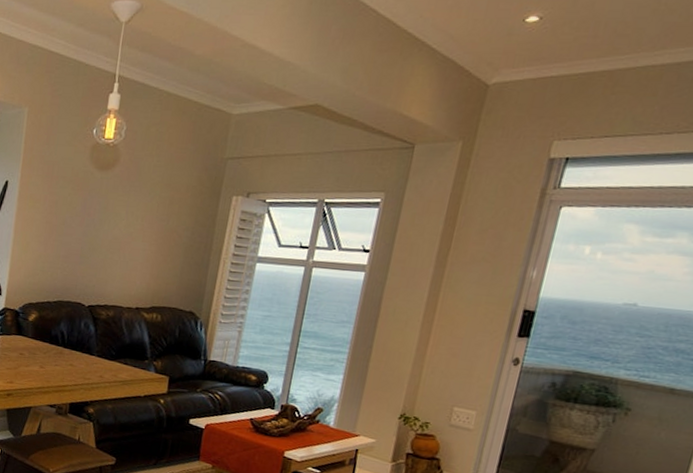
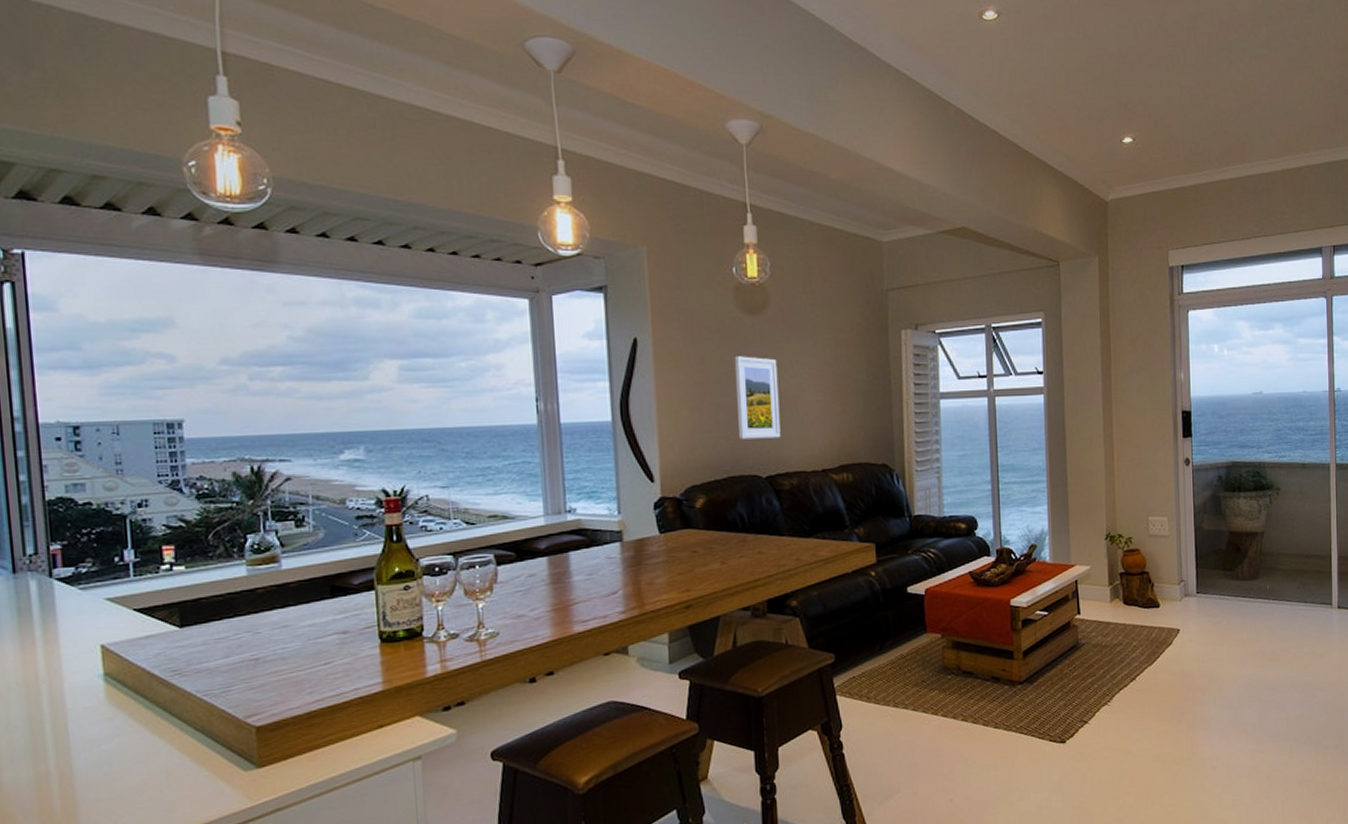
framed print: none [73,204,116,276] -> present [734,356,781,440]

